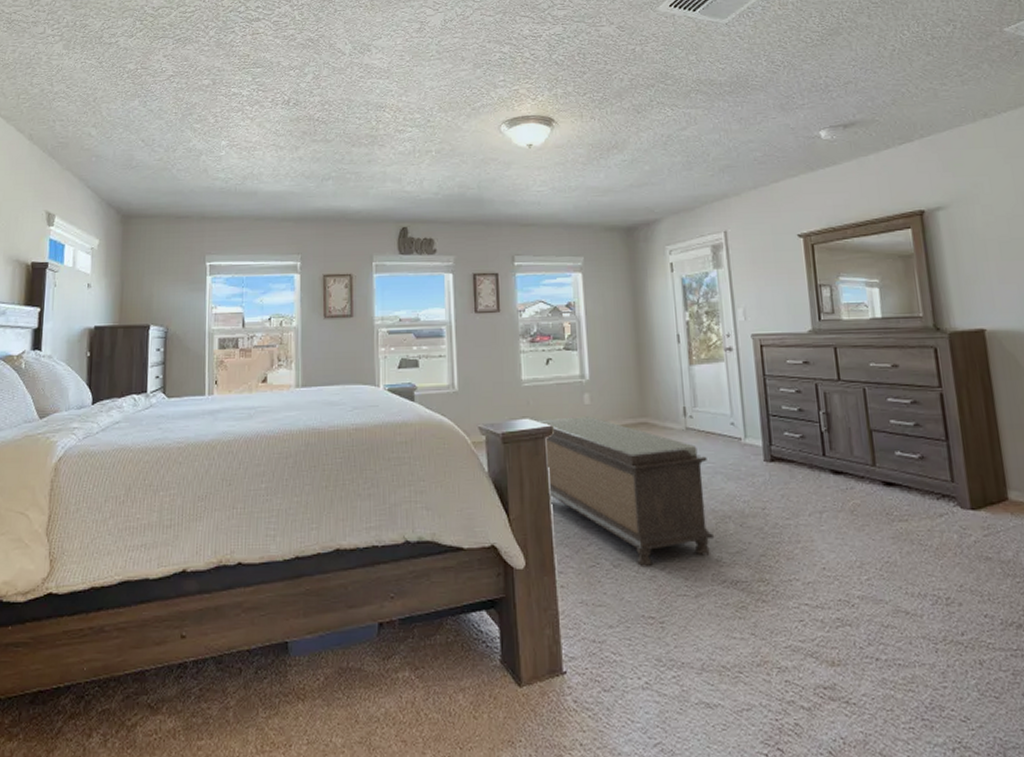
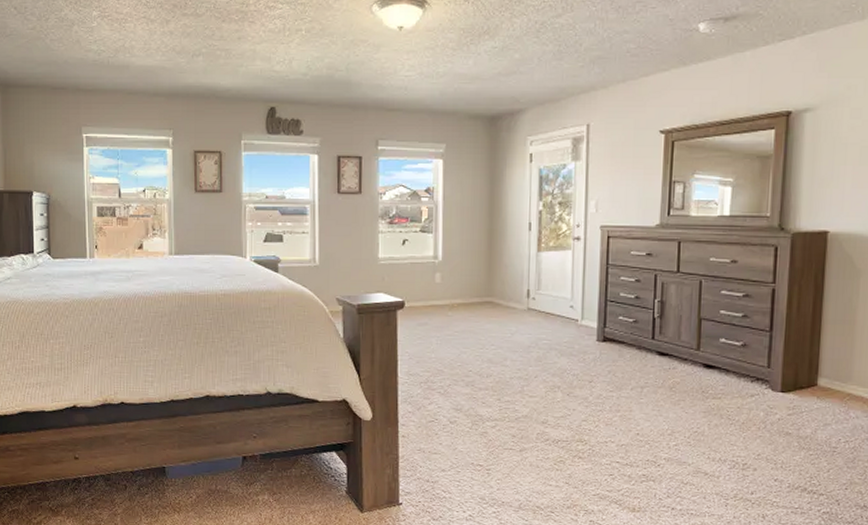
bench: present [537,416,713,568] -> none [391,293,544,425]

